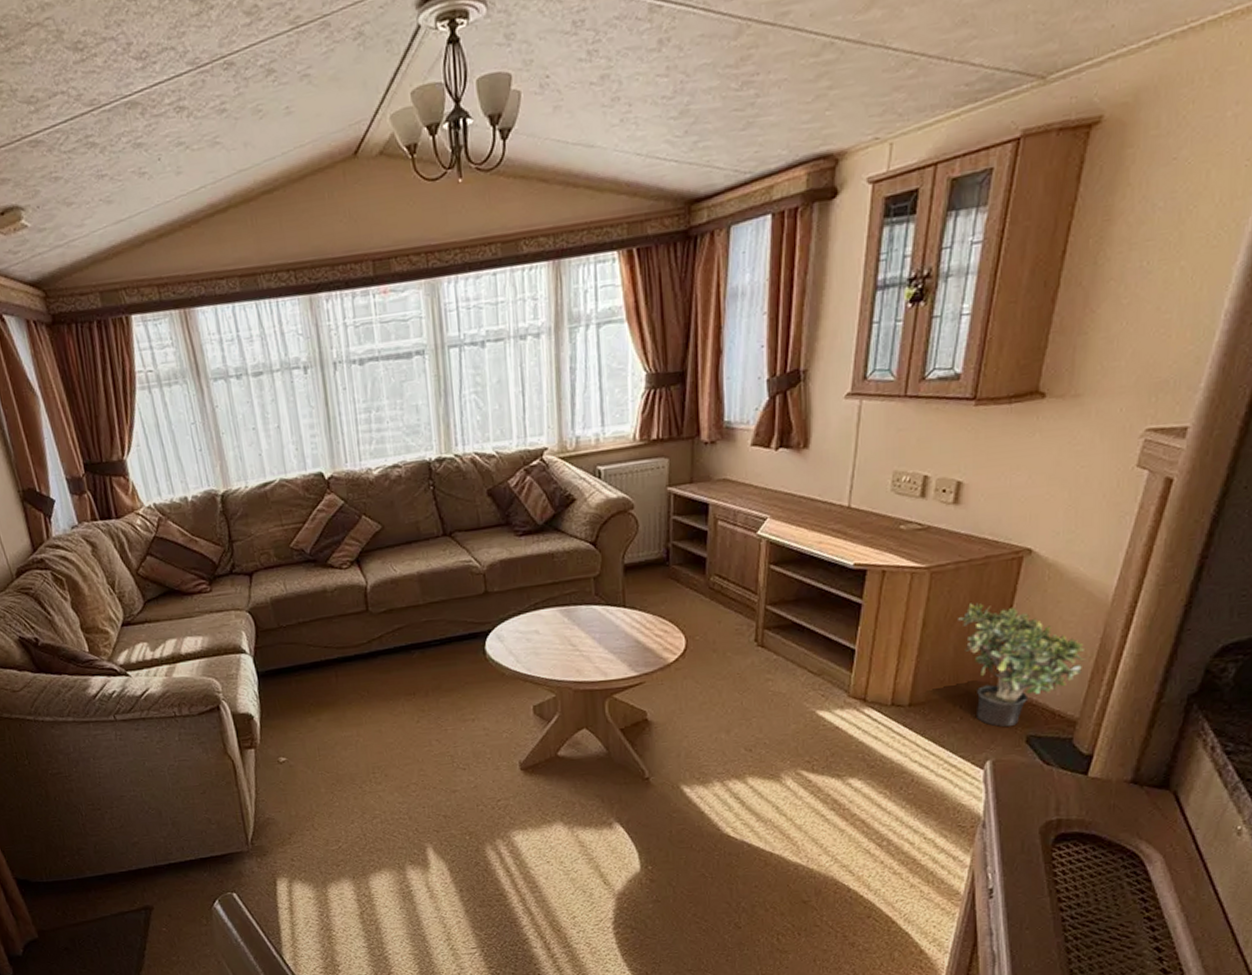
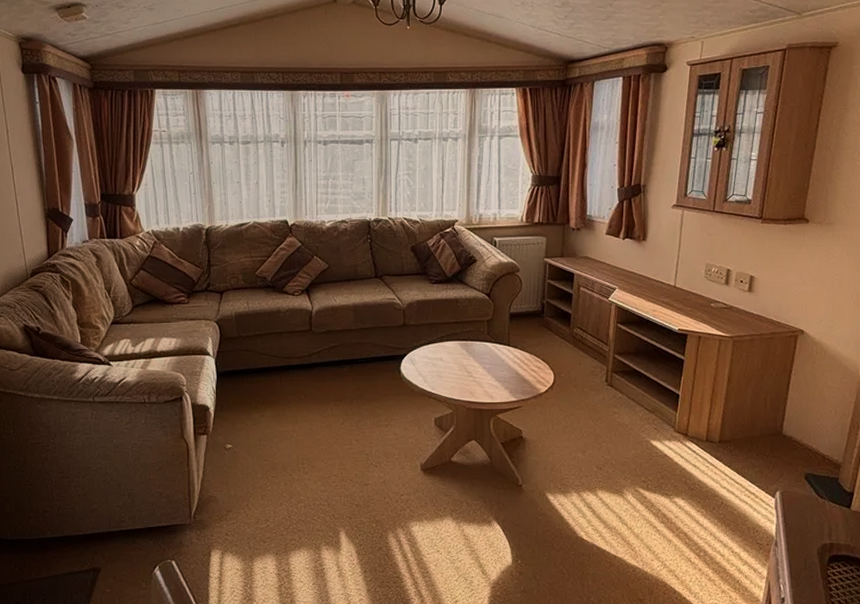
potted plant: present [958,602,1087,727] -> none [753,366,846,465]

